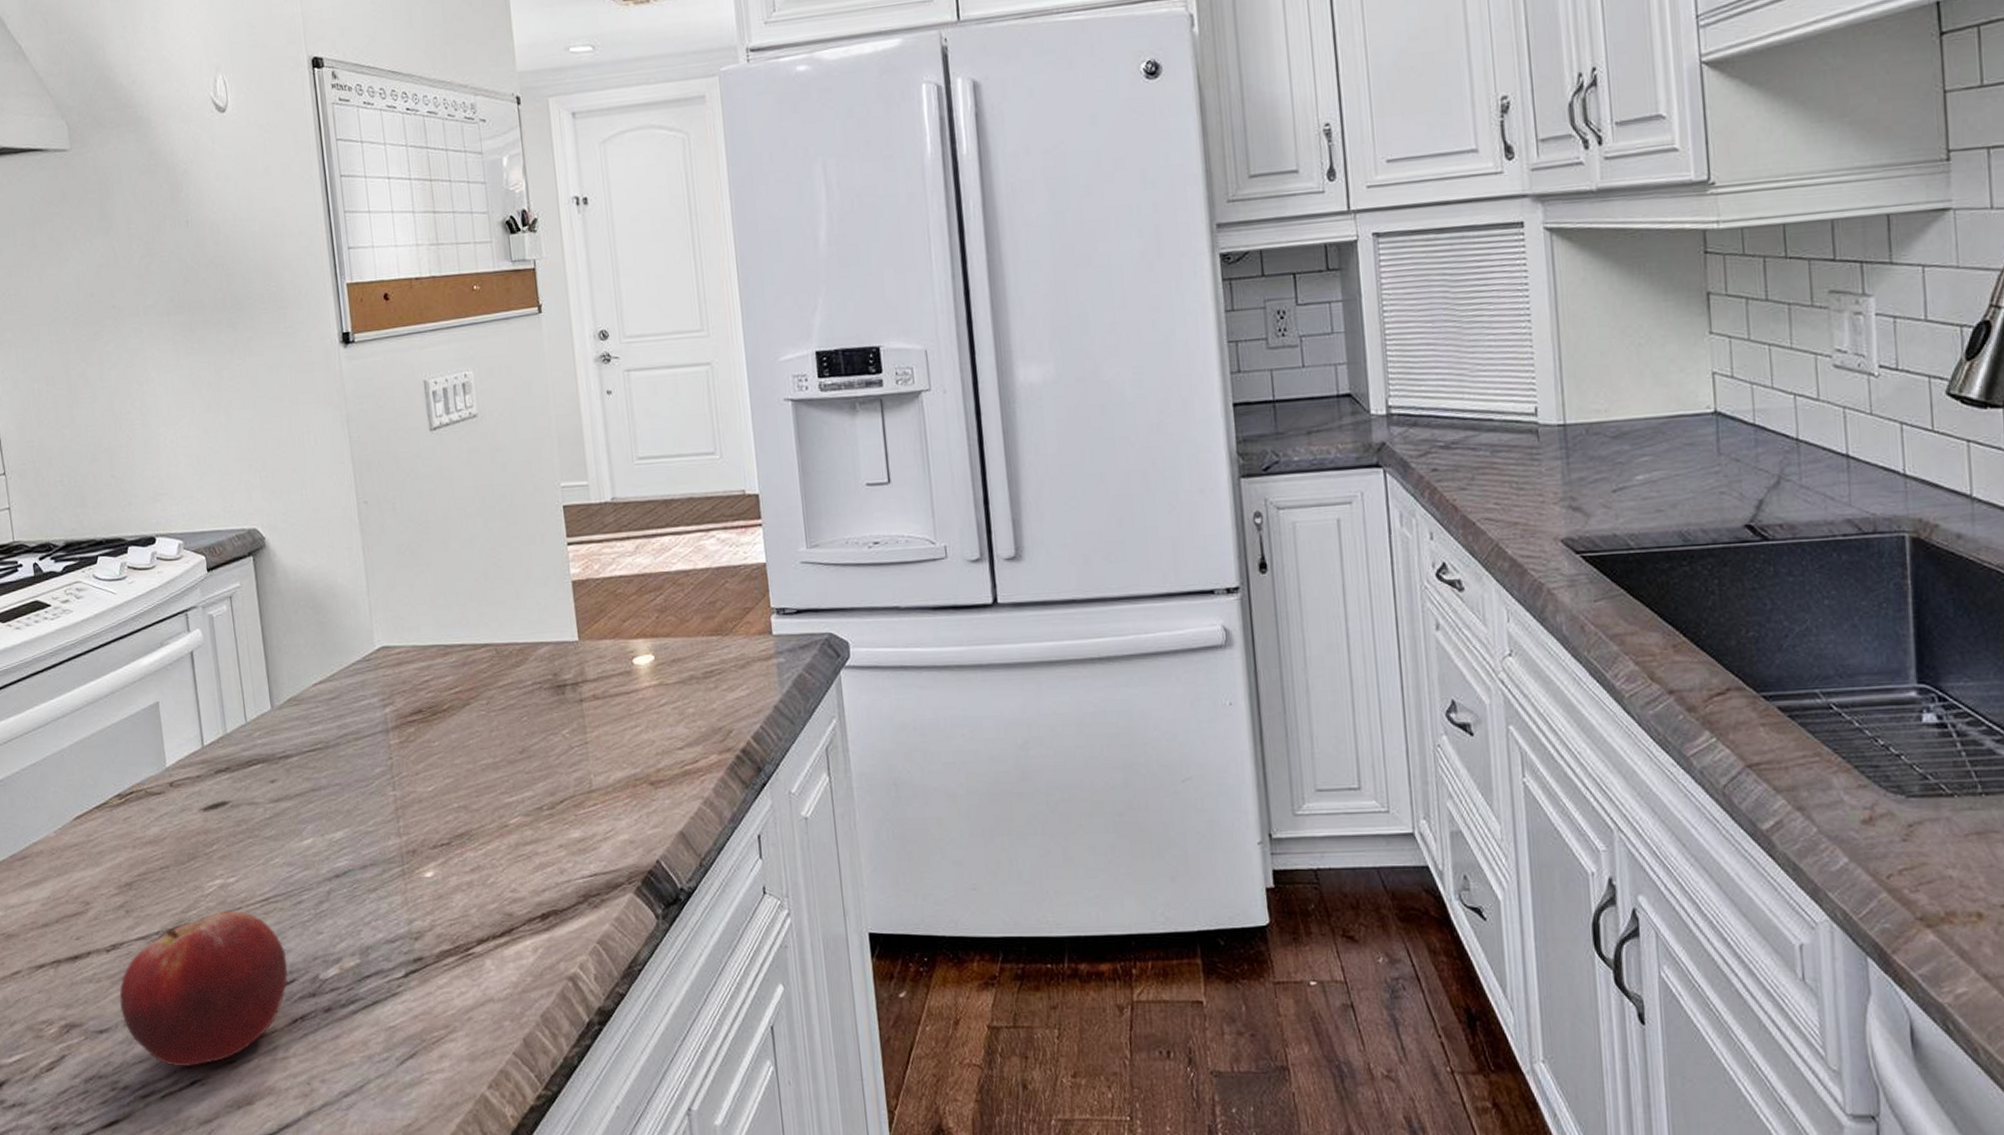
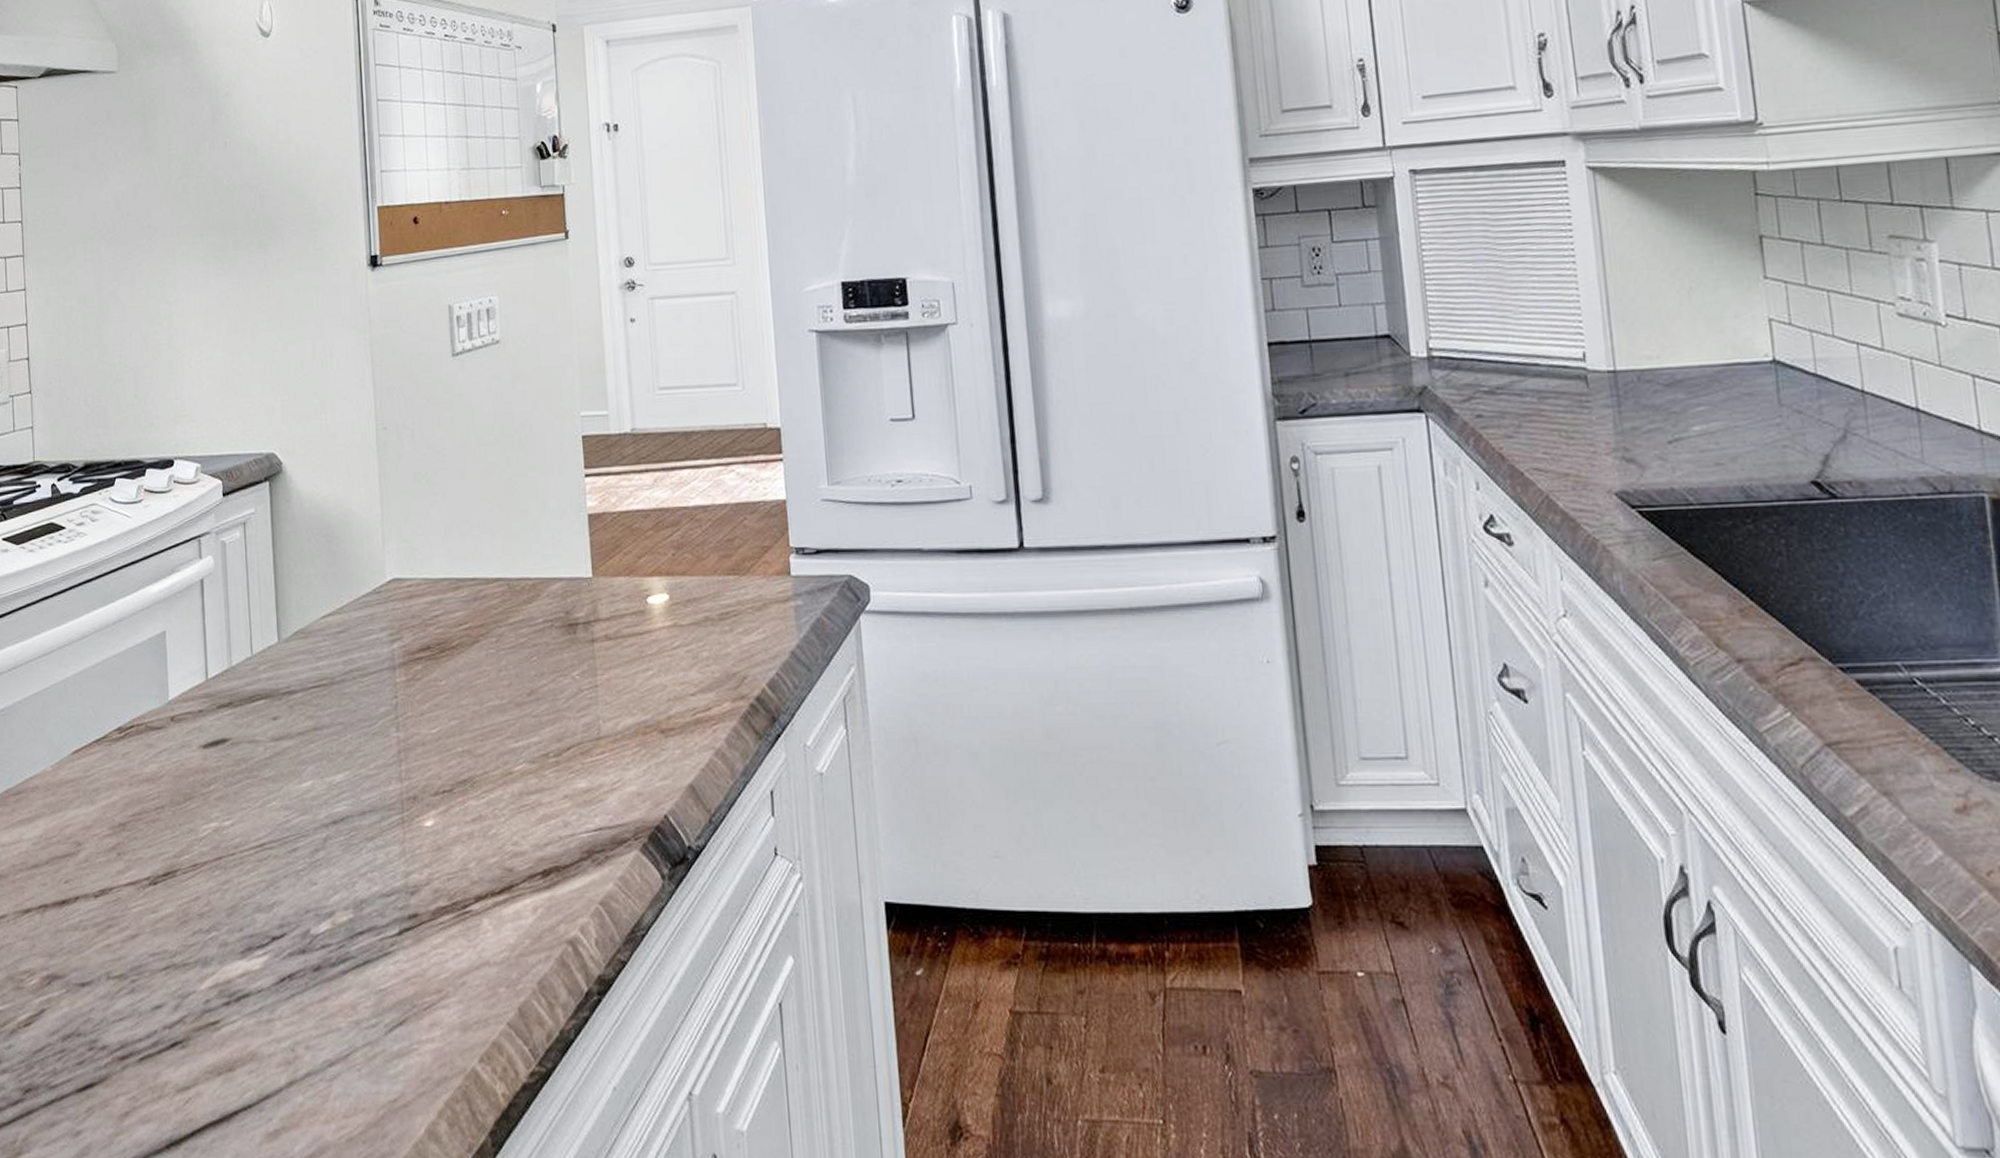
fruit: present [119,910,288,1067] -> none [104,856,279,1027]

